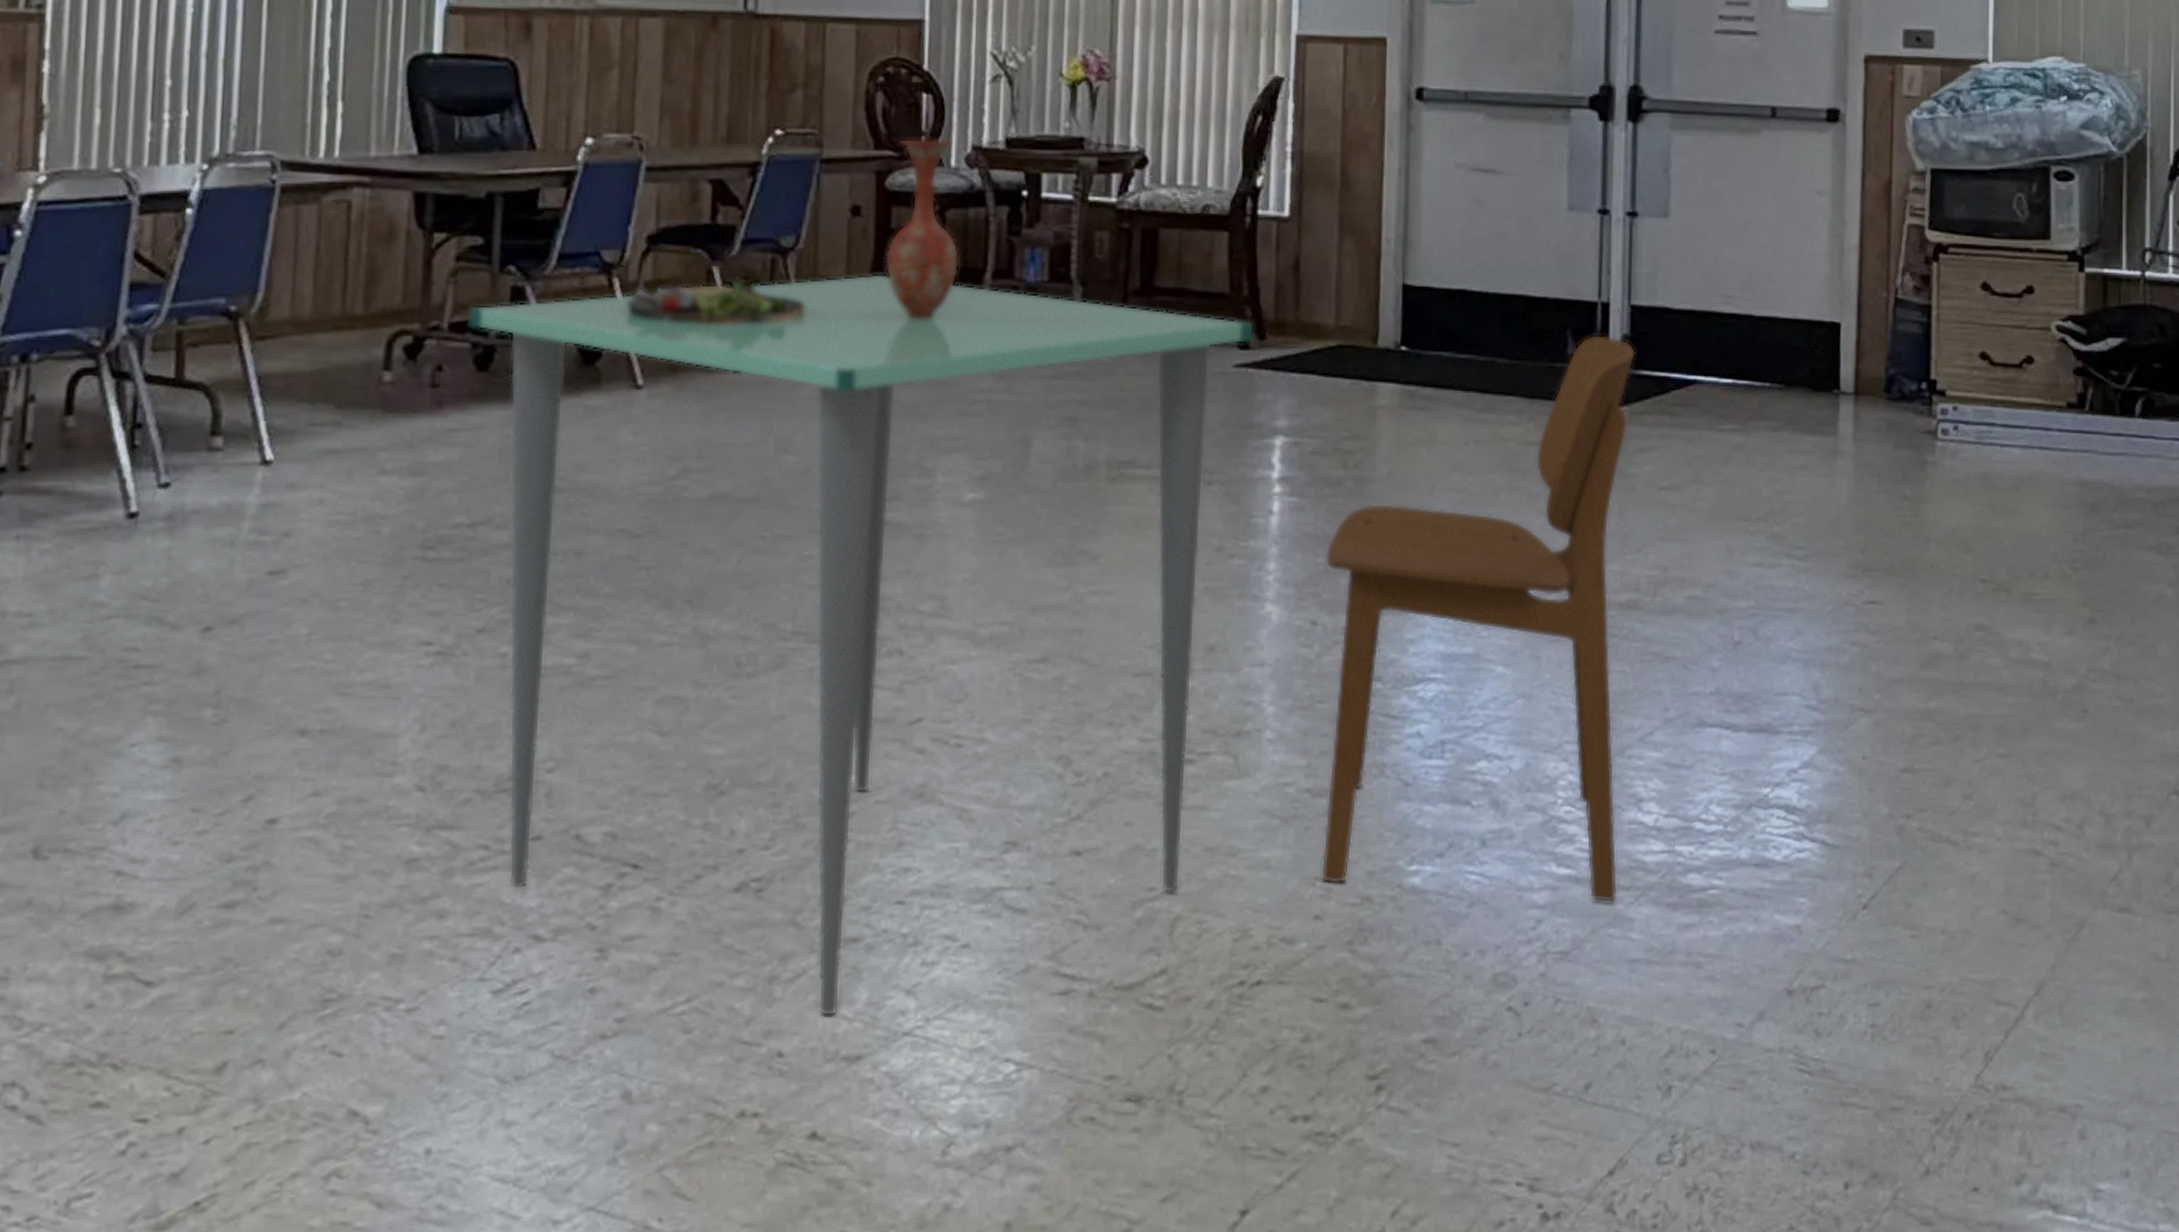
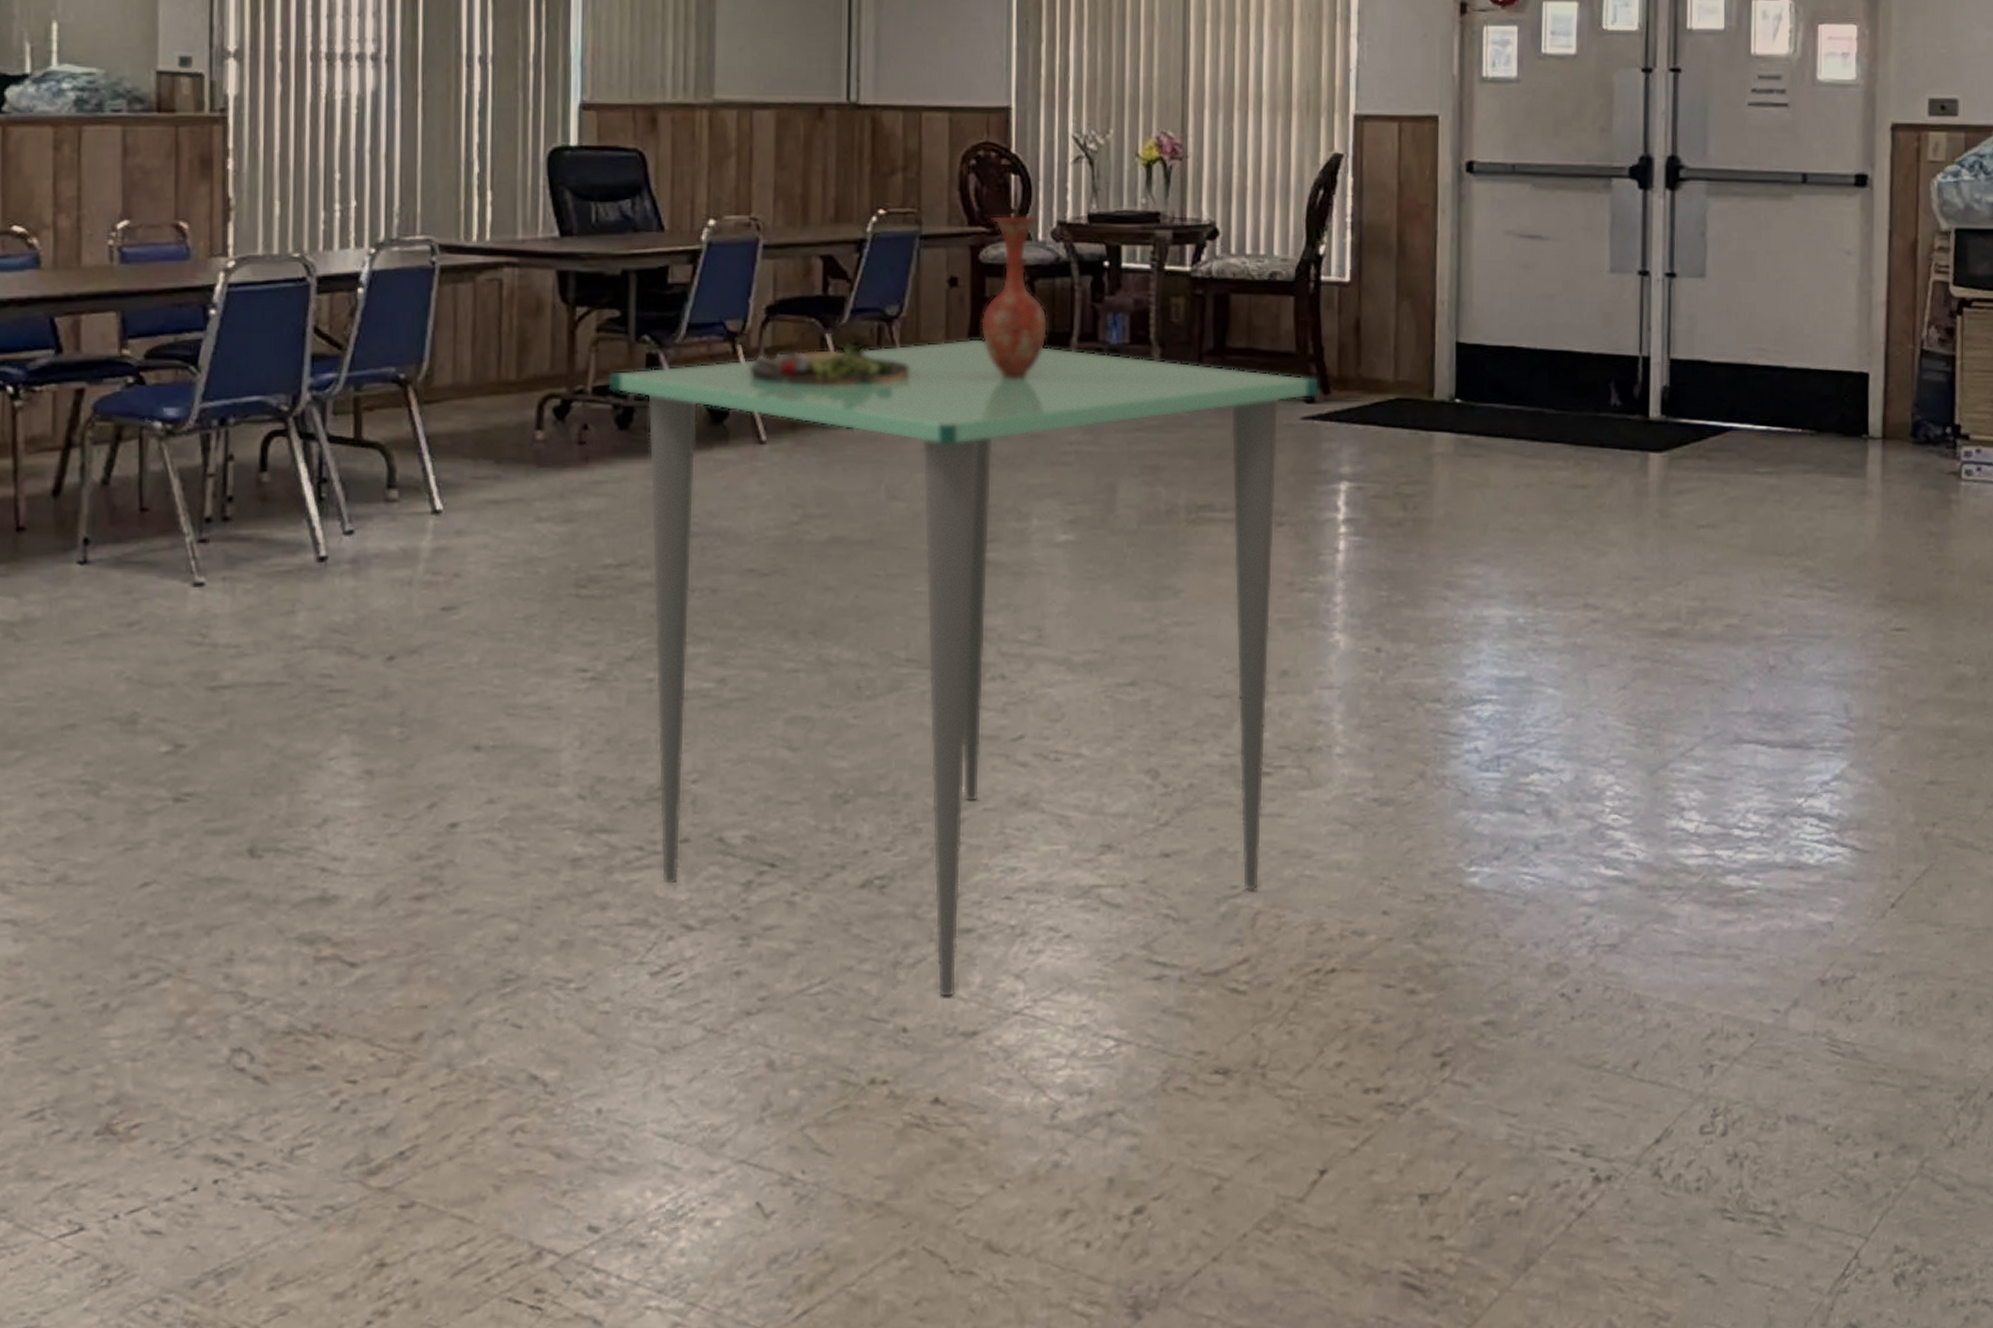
dining chair: present [1321,335,1636,904] -> none [1388,387,1675,902]

